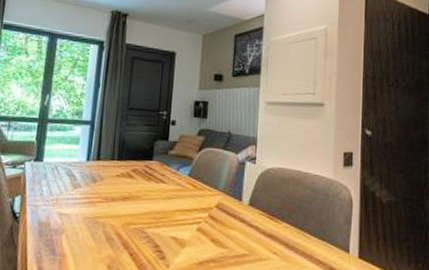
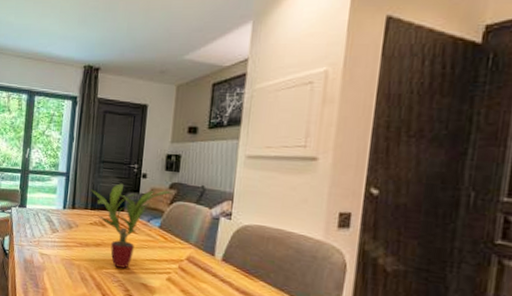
potted plant: none [116,131,201,222] -> present [89,183,172,268]

